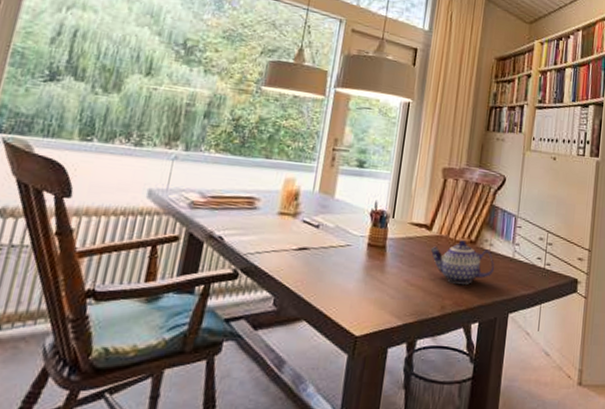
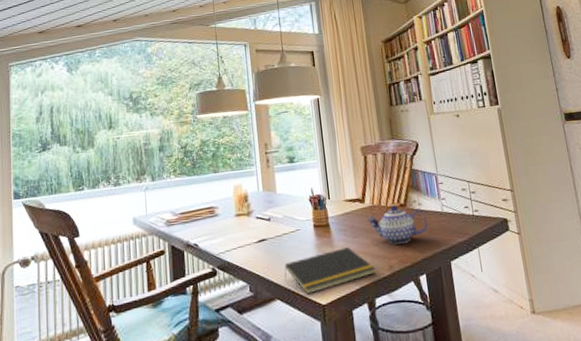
notepad: none [318,276,426,321] -> present [284,247,376,295]

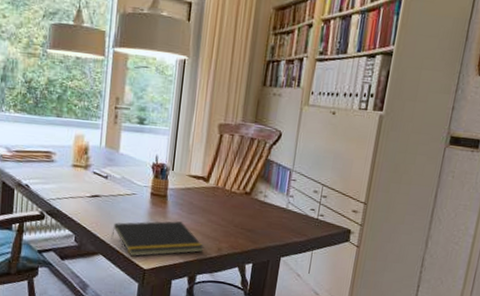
teapot: present [367,205,428,245] -> none [207,191,268,231]

